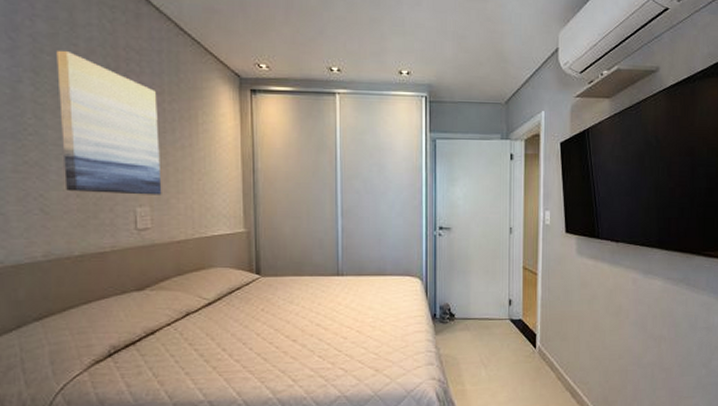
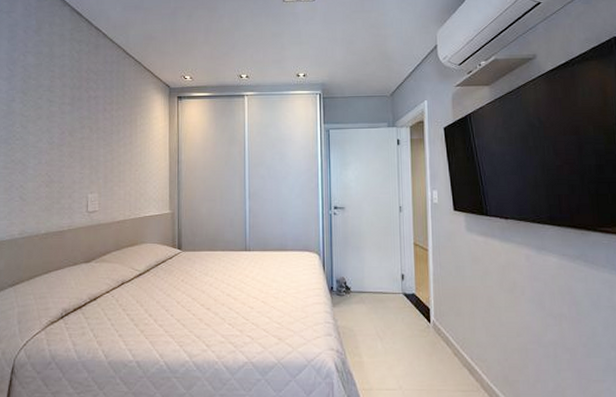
wall art: present [56,50,162,195] -> none [38,75,108,184]

